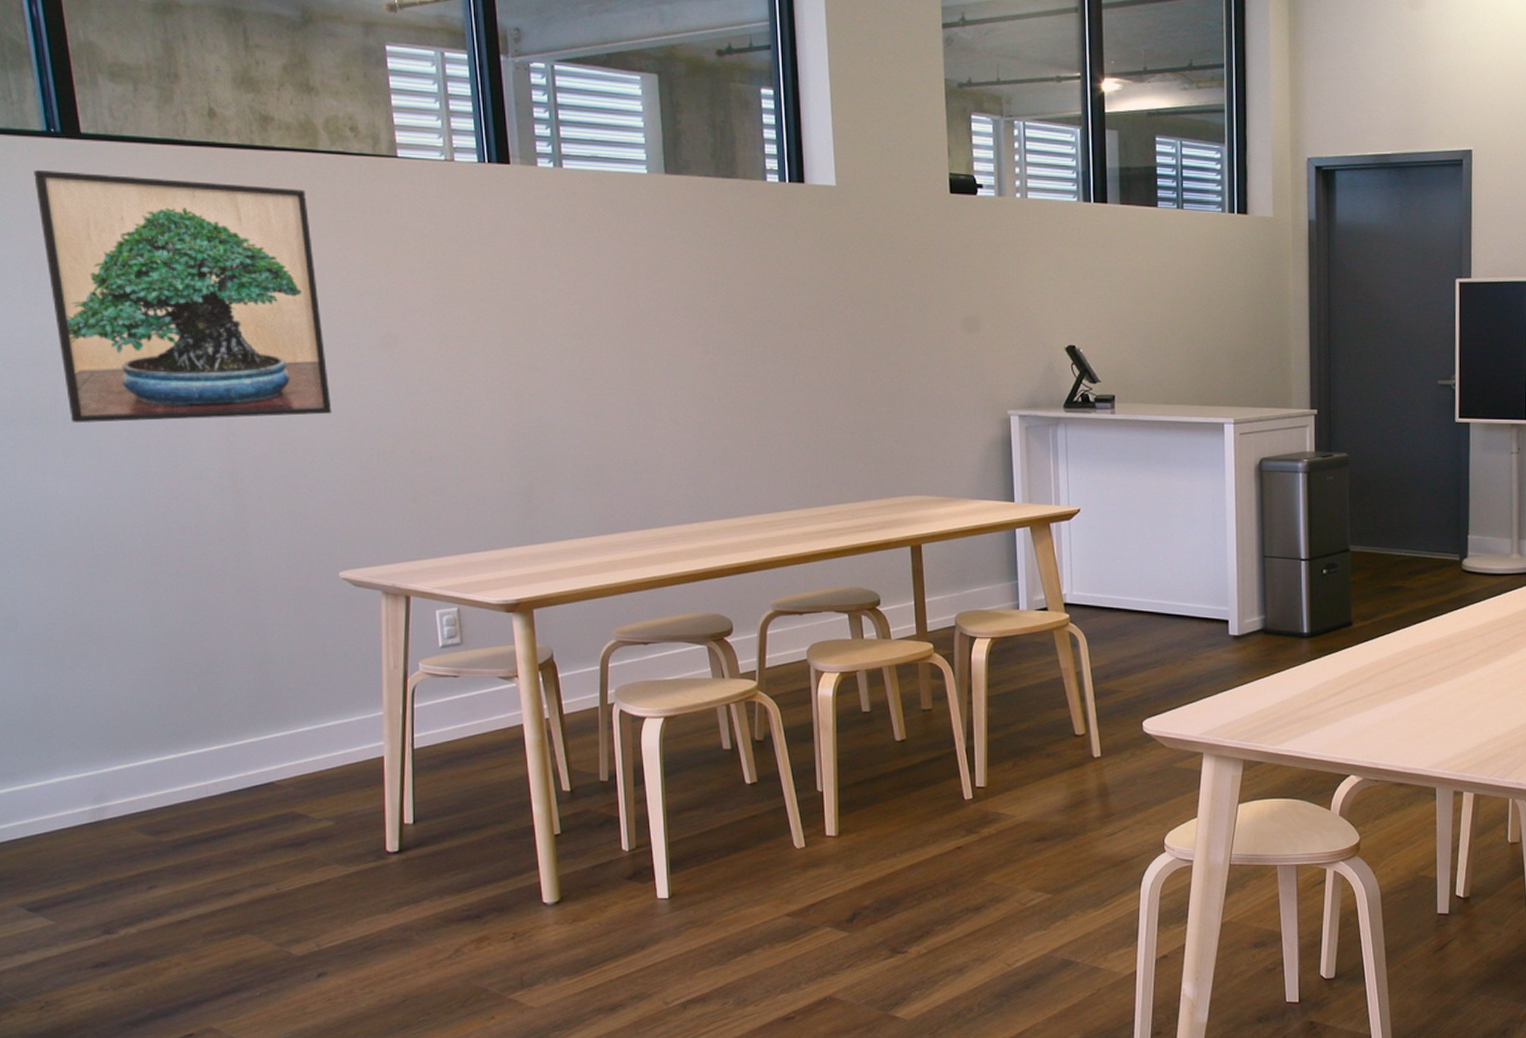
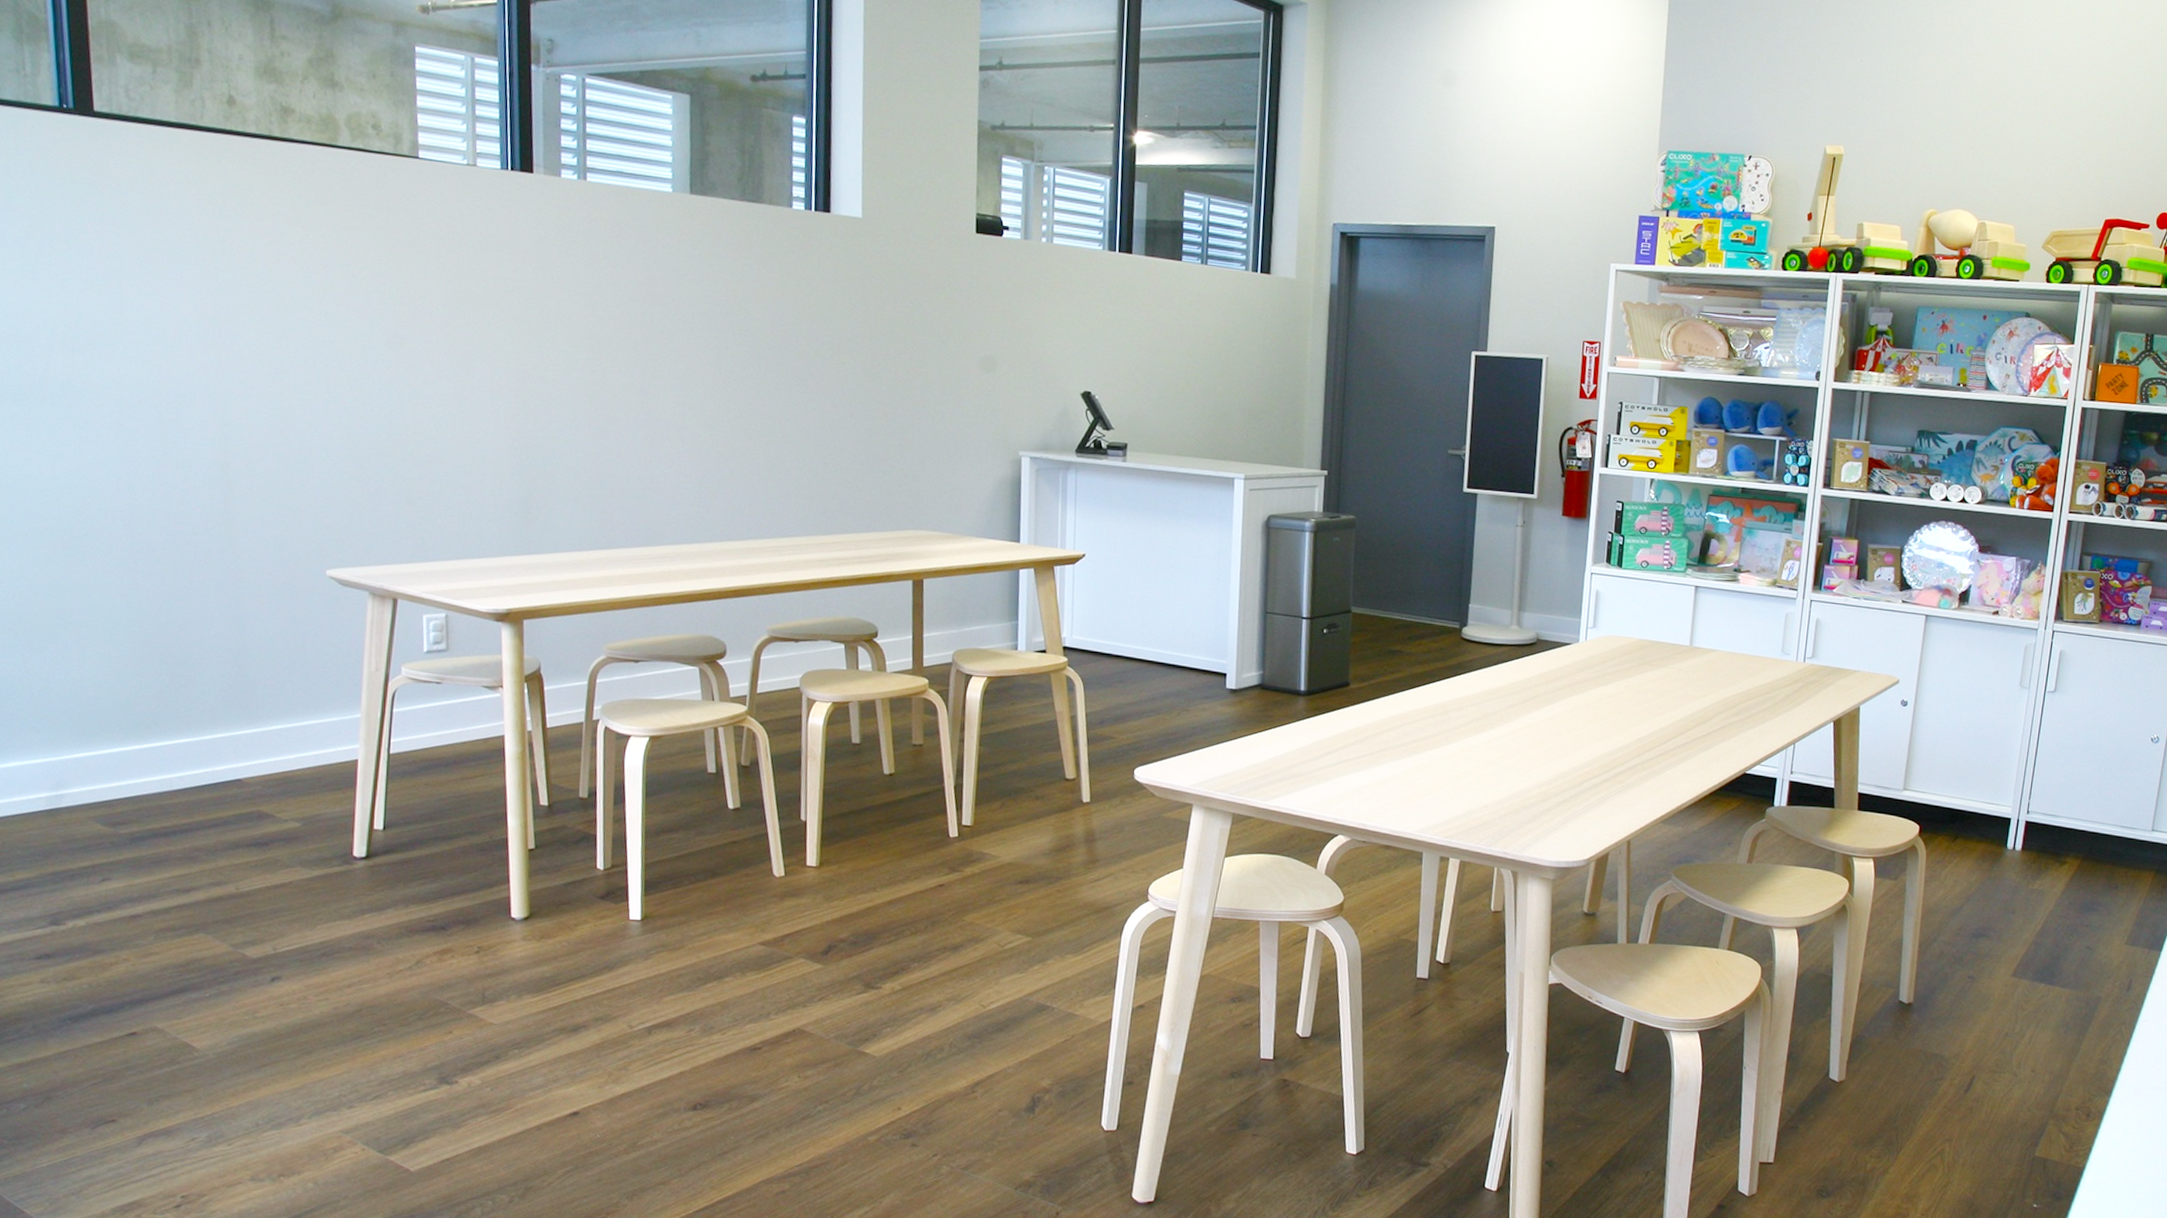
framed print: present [34,170,332,423] -> none [41,145,332,410]

